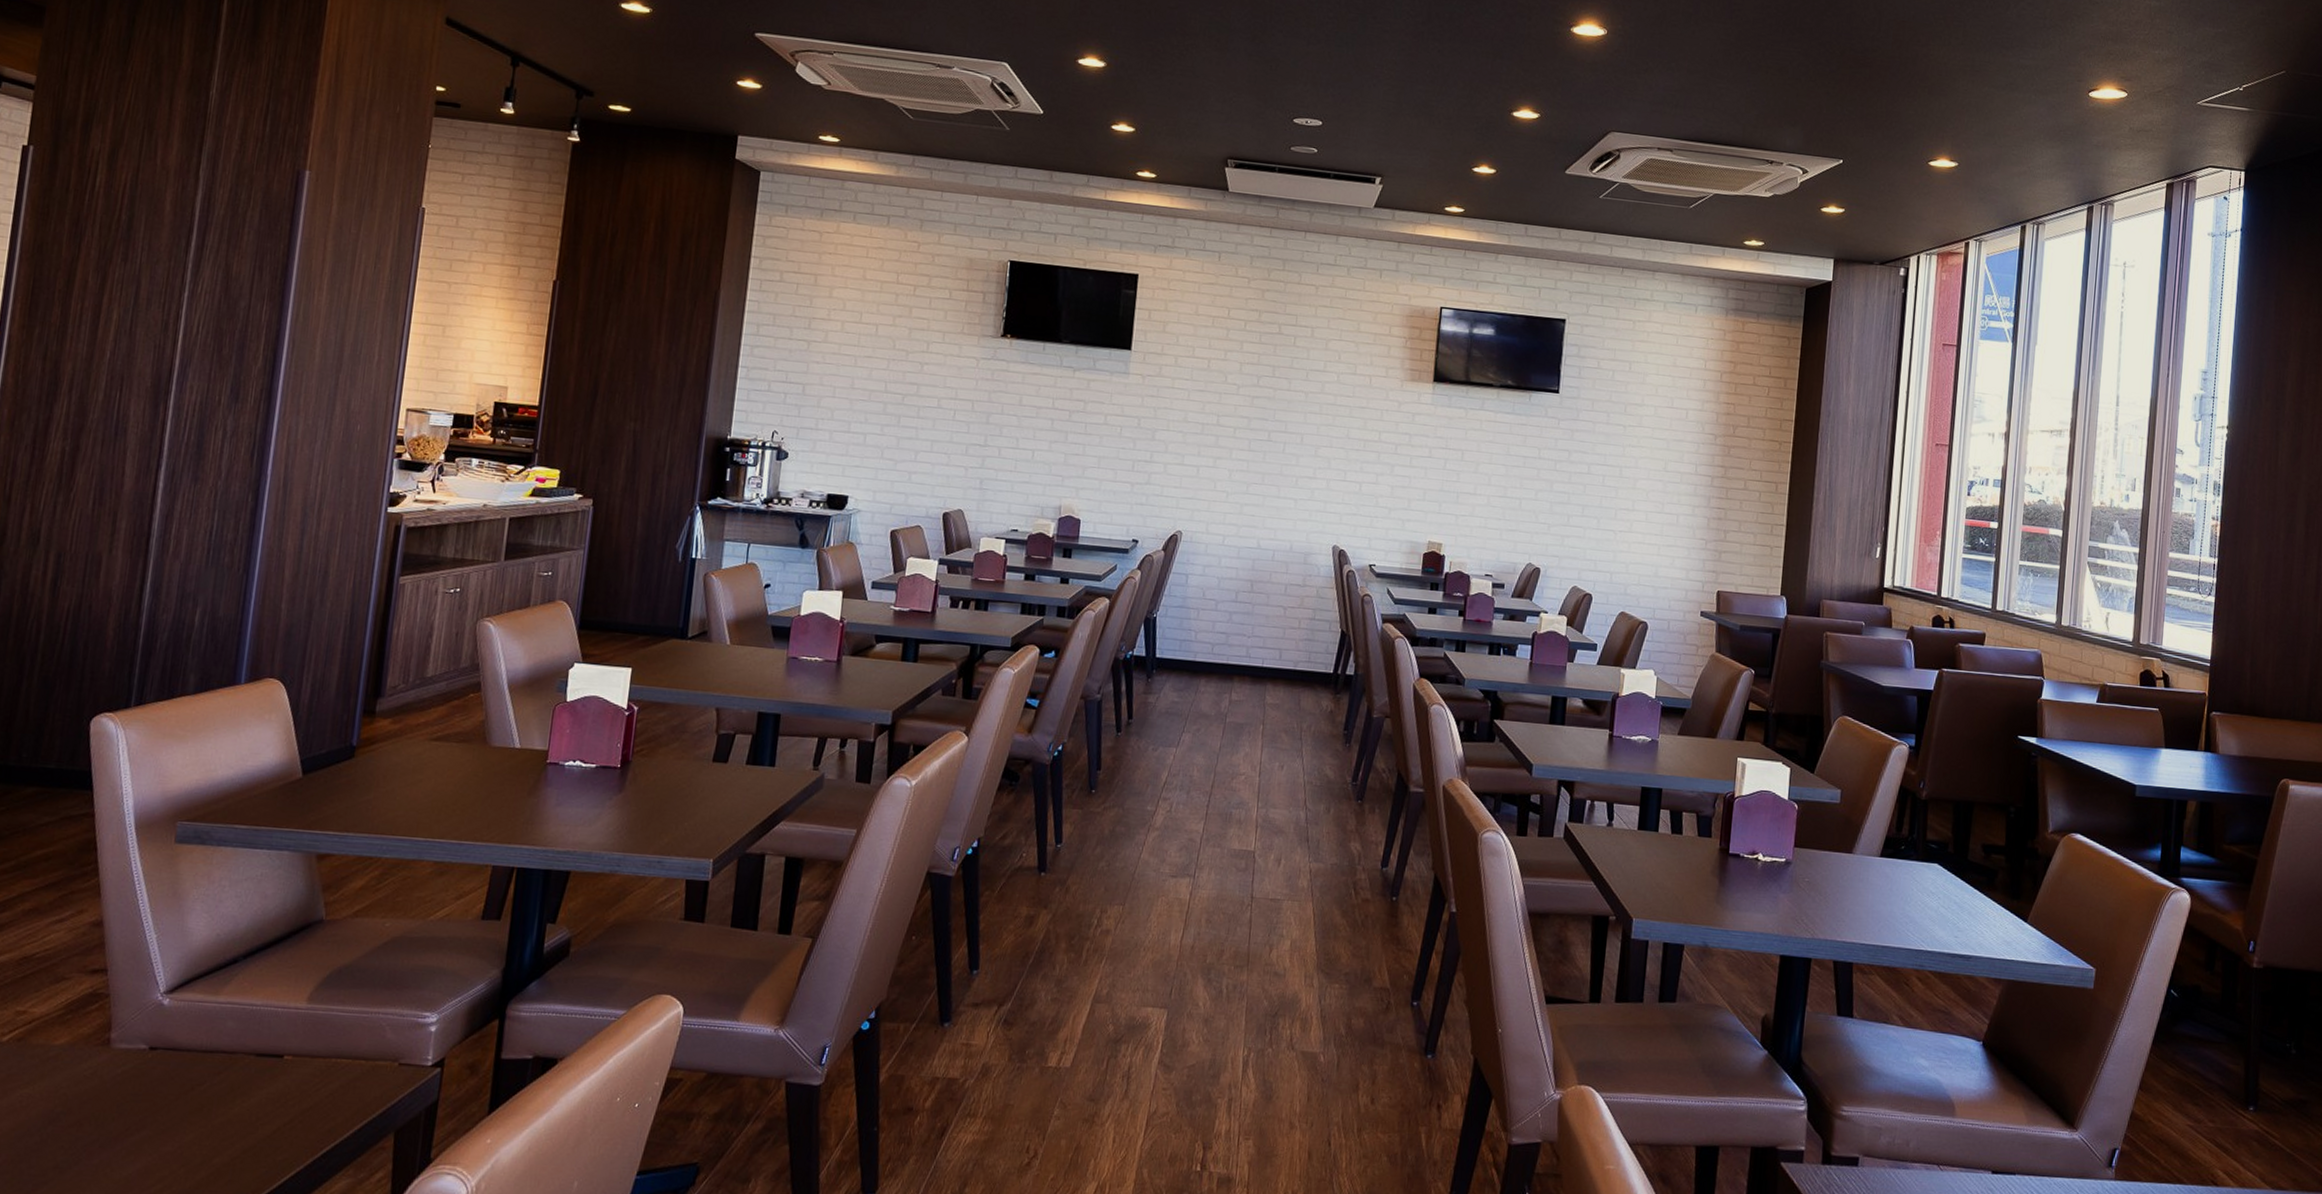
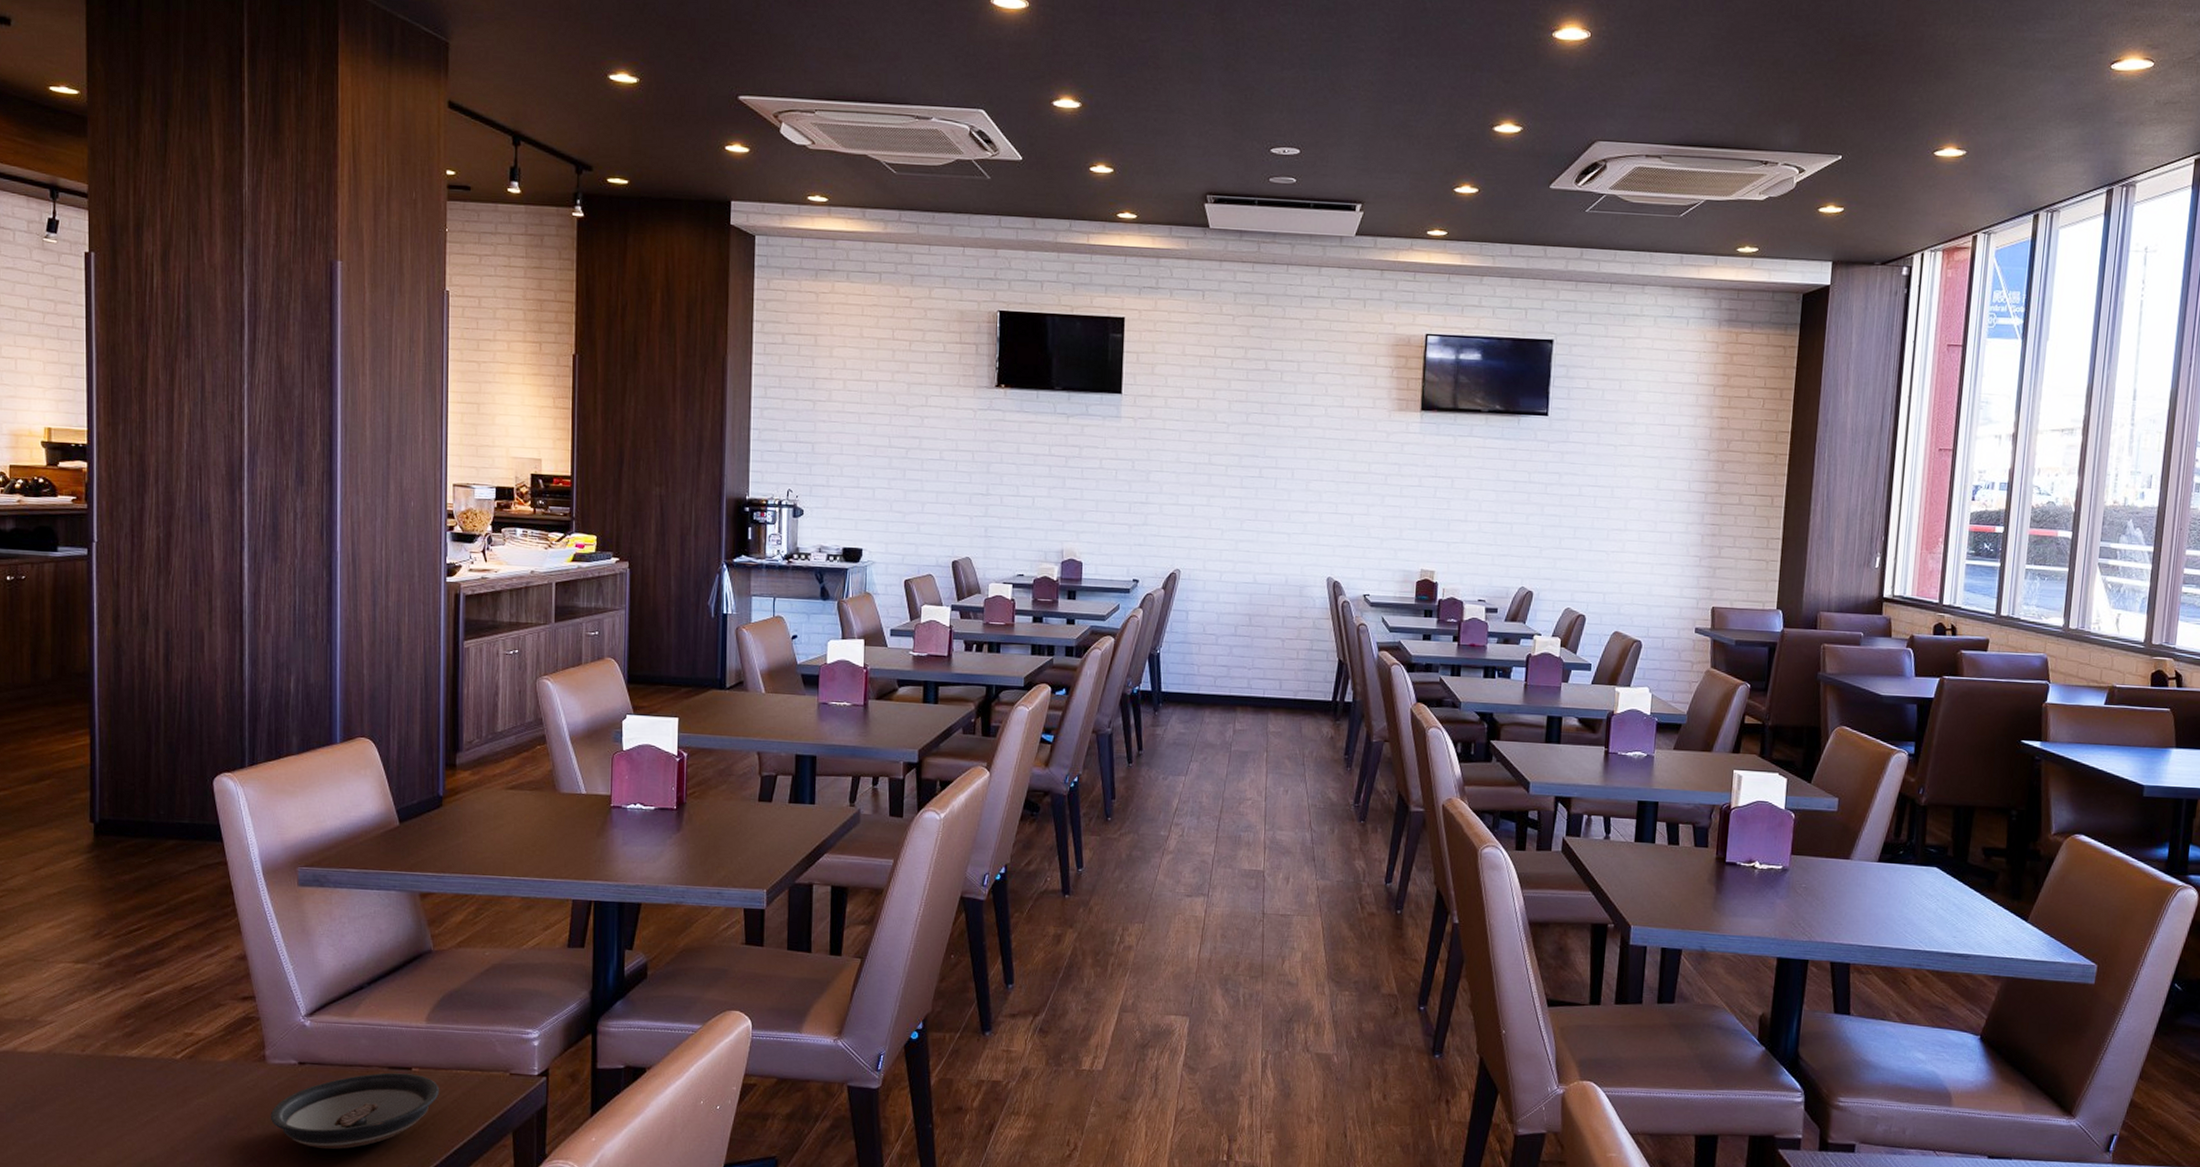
saucer: none [106,1060,314,1151] -> present [270,1072,439,1150]

